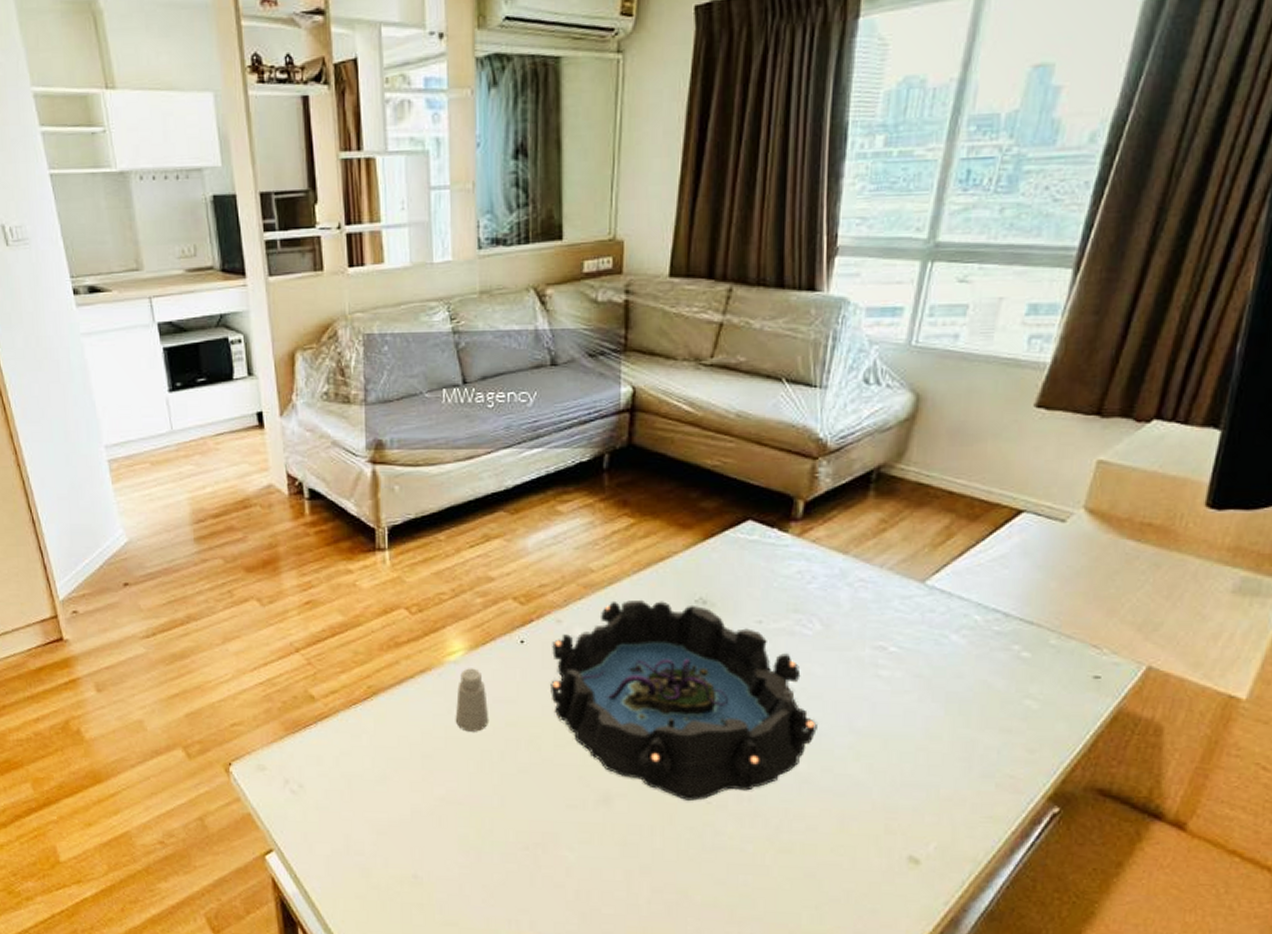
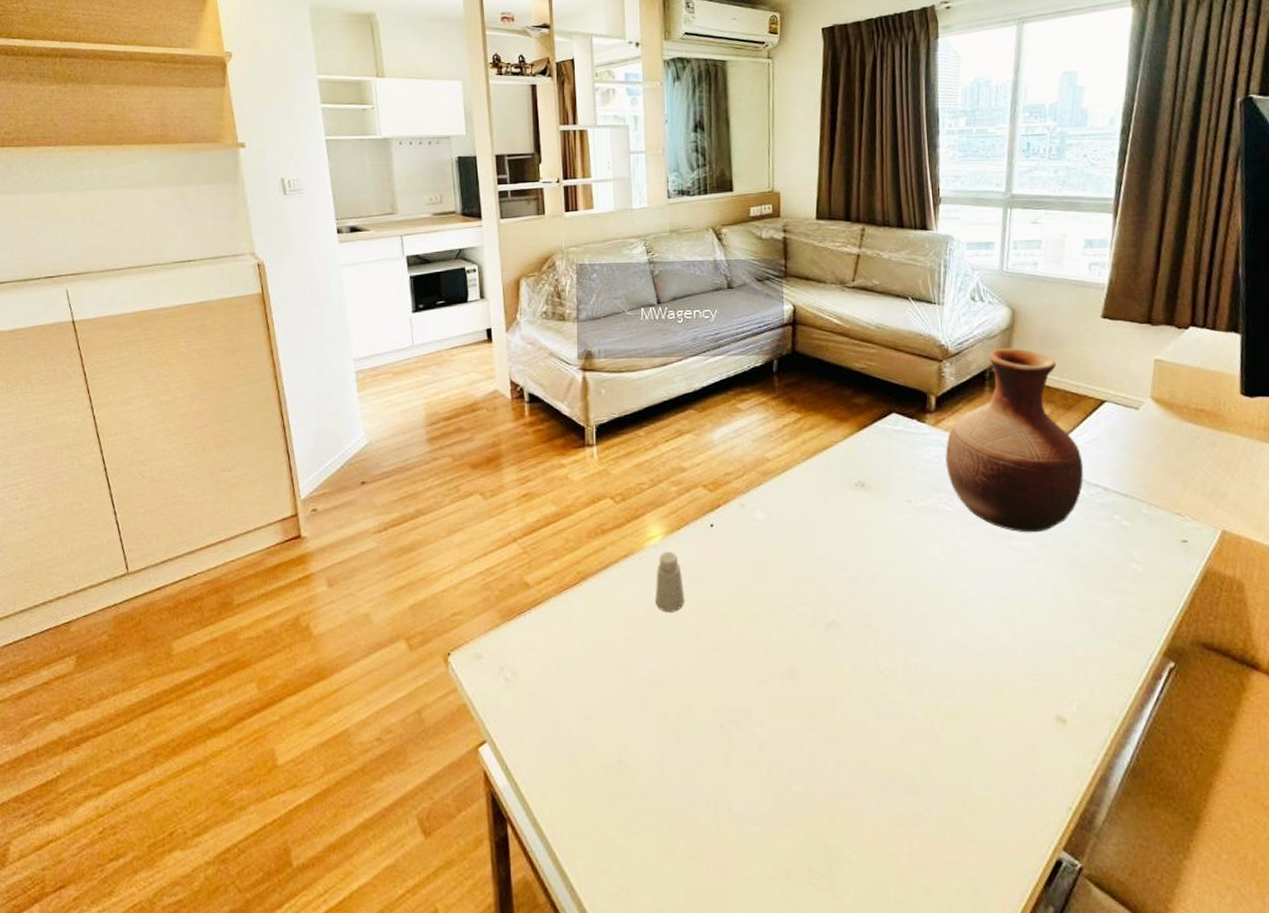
decorative bowl: present [551,599,817,801] -> none [737,484,966,671]
vase: none [809,444,983,662] -> present [945,348,1084,533]

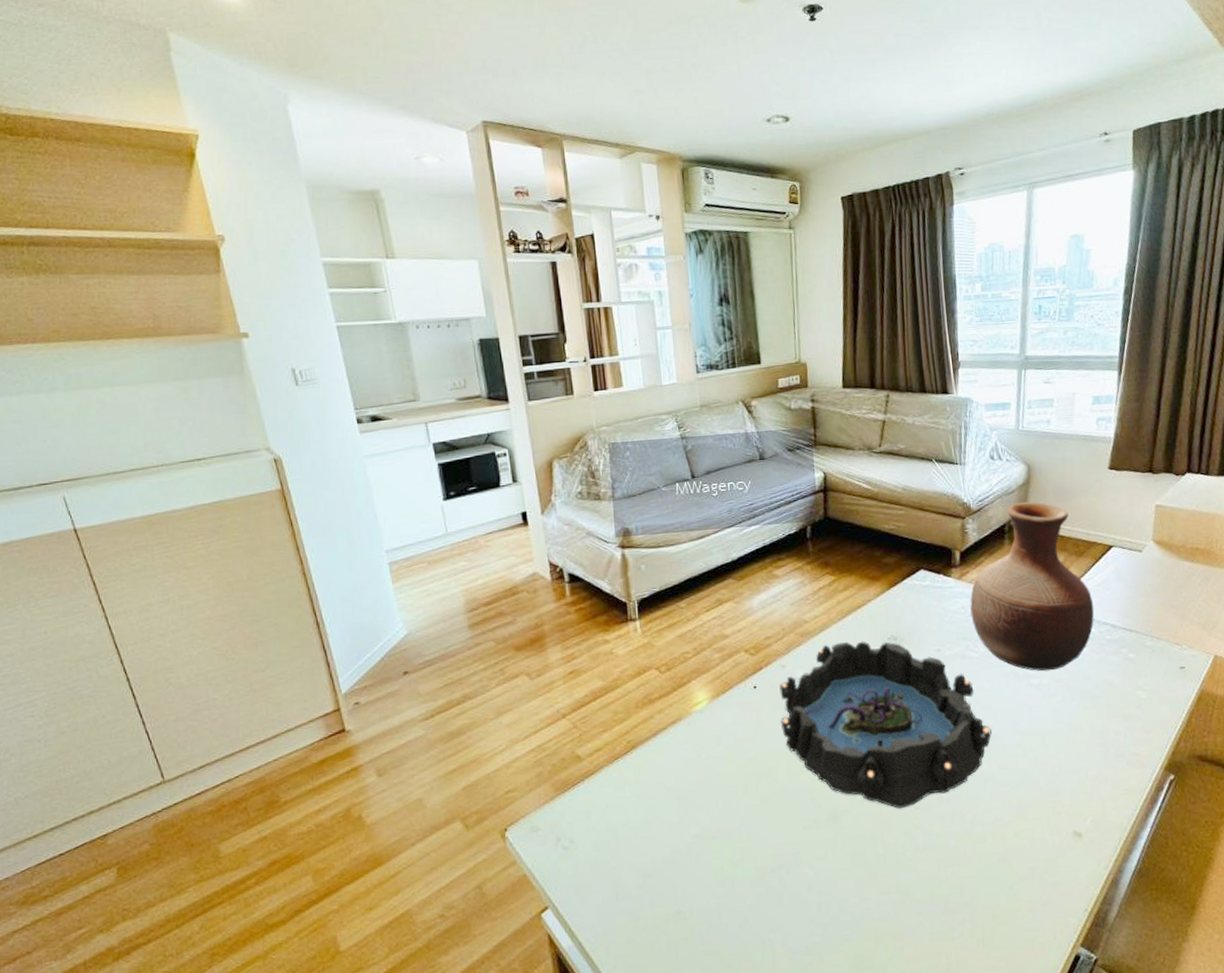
saltshaker: present [655,551,684,612] -> none [704,714,732,772]
decorative bowl: none [737,484,966,671] -> present [779,641,992,808]

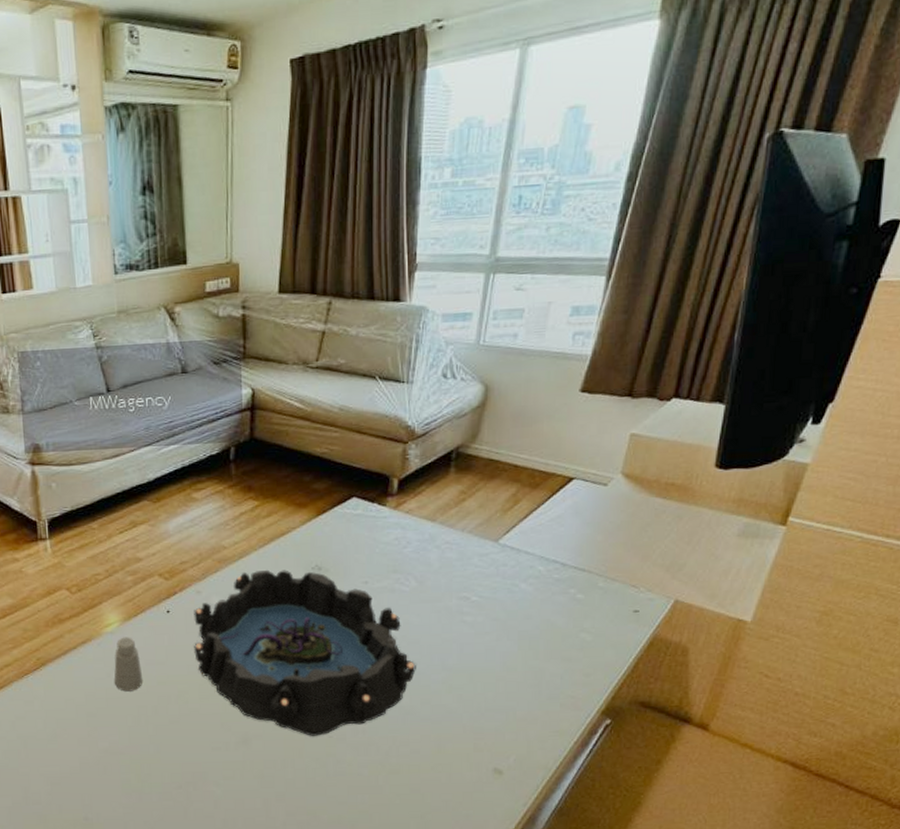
saltshaker: none [704,714,732,772] -> present [114,637,142,692]
vase: present [970,502,1095,671] -> none [405,427,544,609]

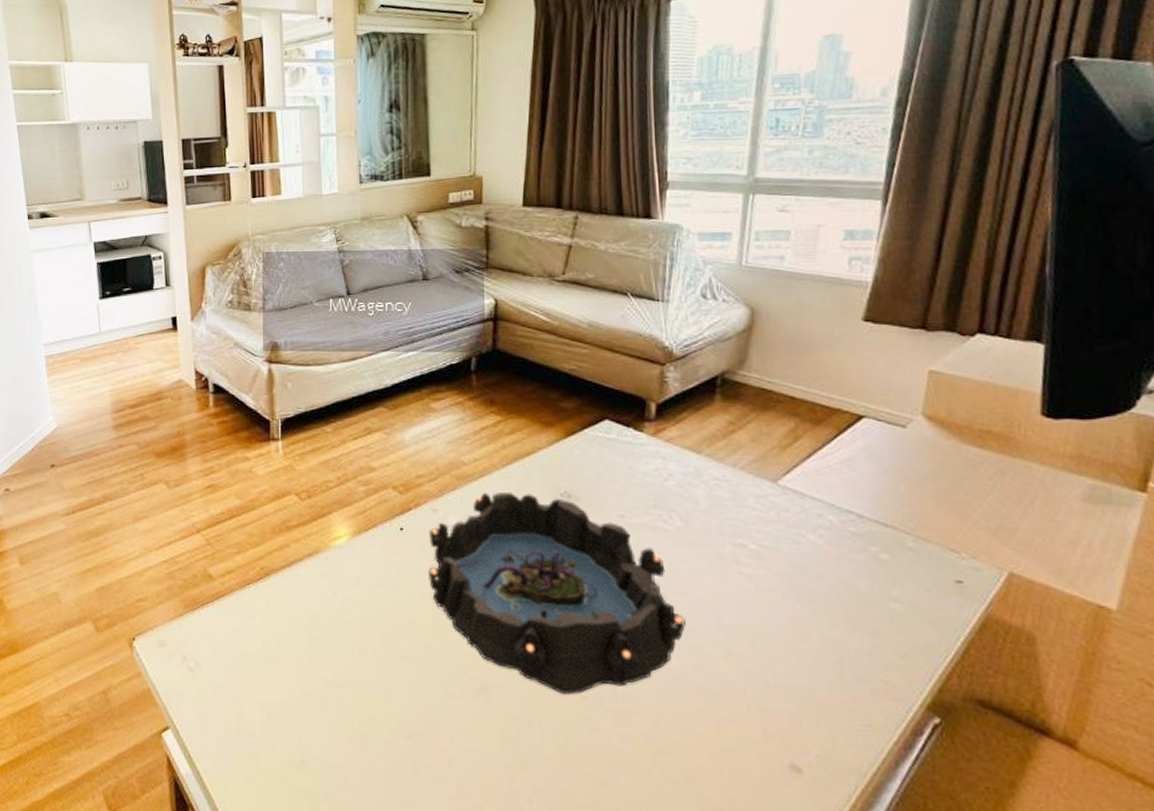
saltshaker: present [114,637,142,692] -> none [340,553,371,616]

